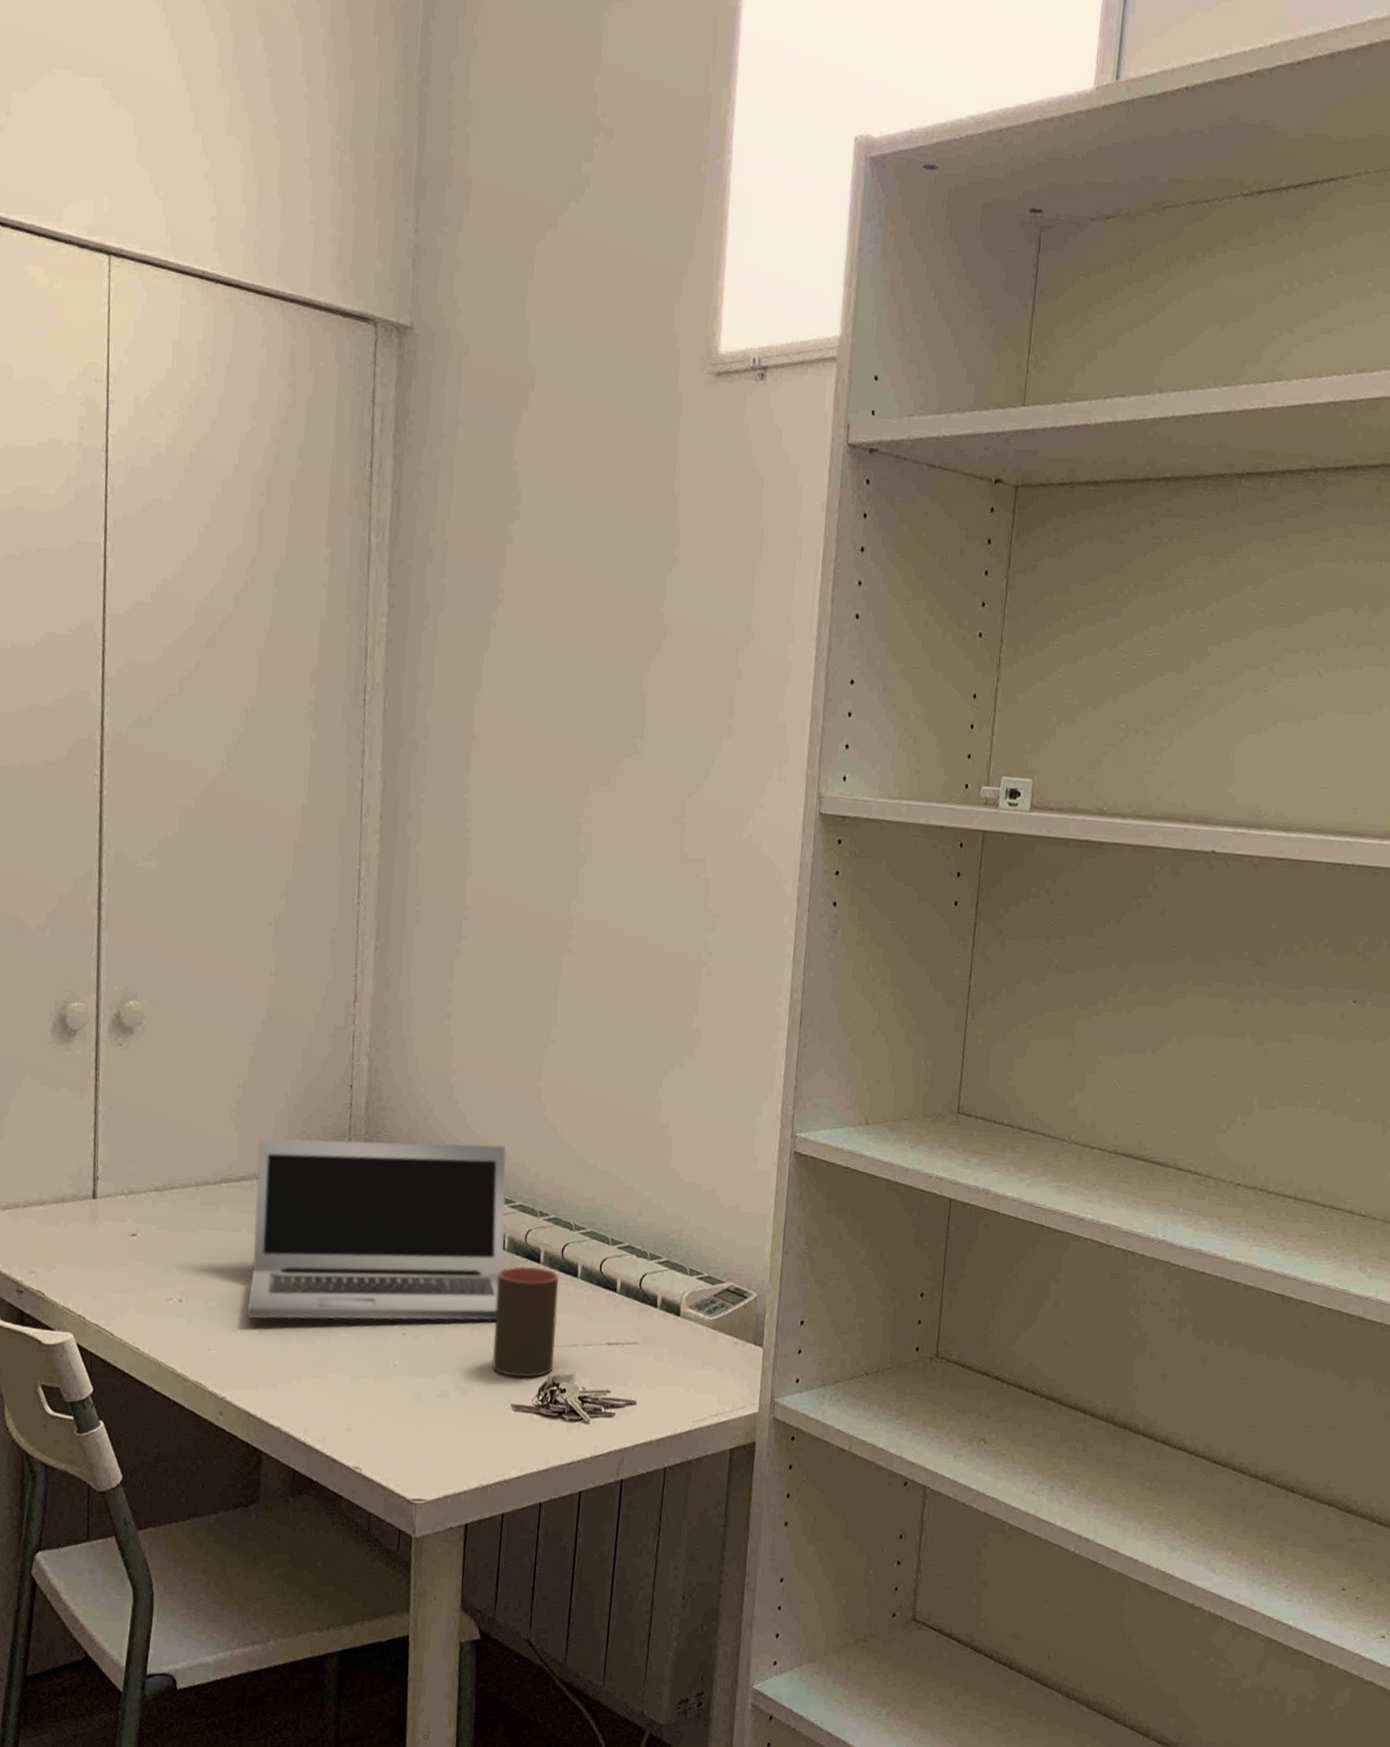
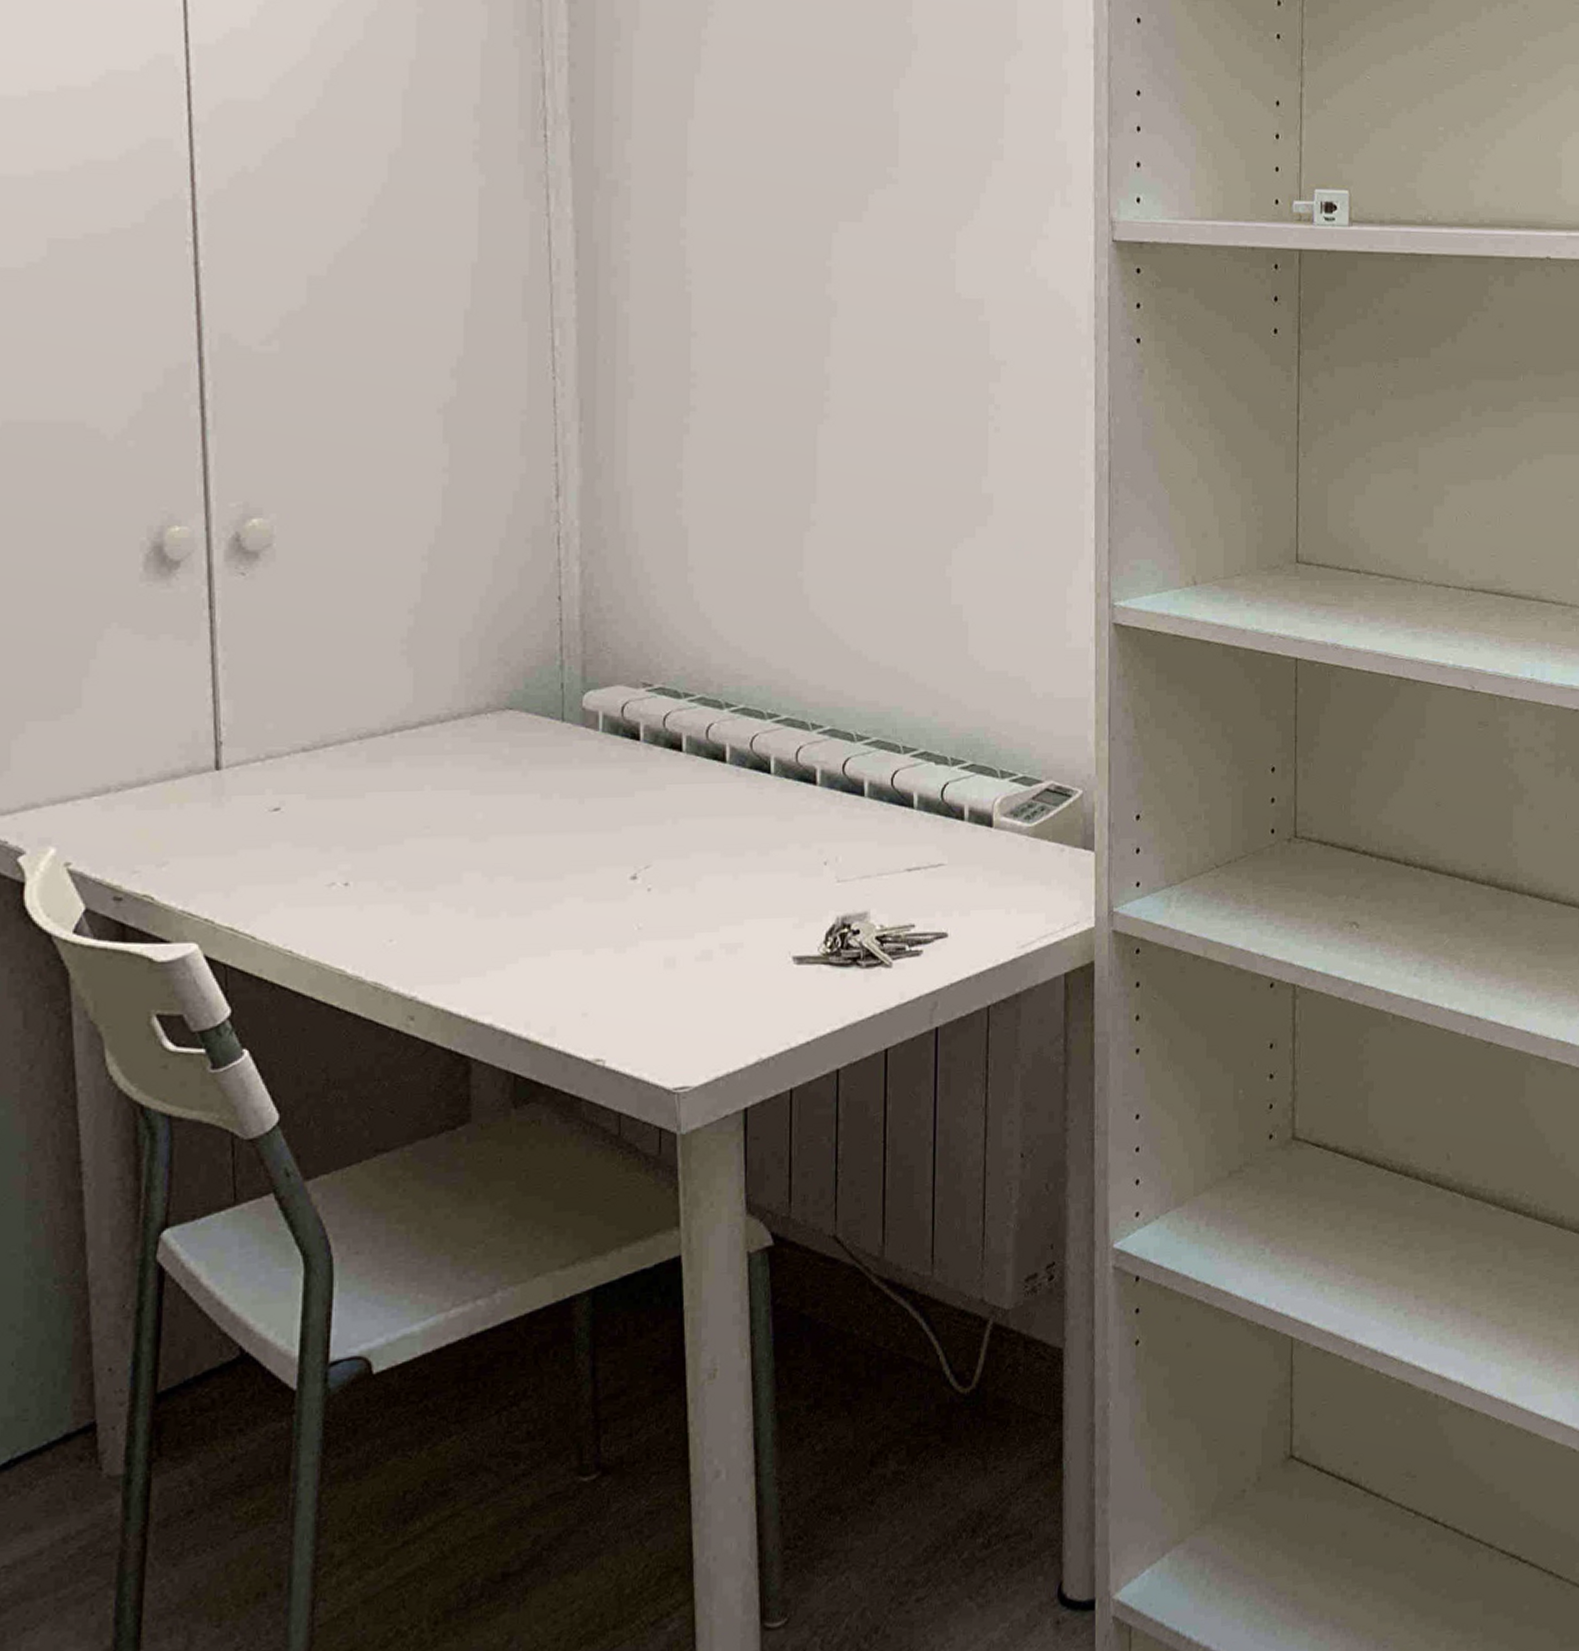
laptop: present [246,1137,507,1321] -> none [437,651,772,895]
cup: present [491,1266,559,1378] -> none [764,791,843,924]

